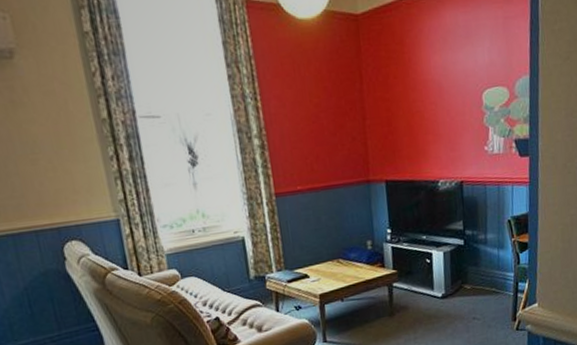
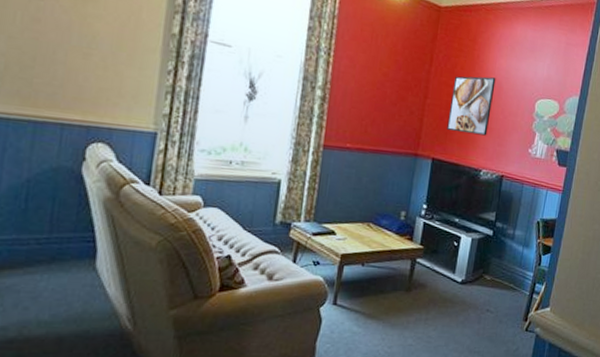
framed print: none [389,78,437,148] -> present [447,76,496,136]

